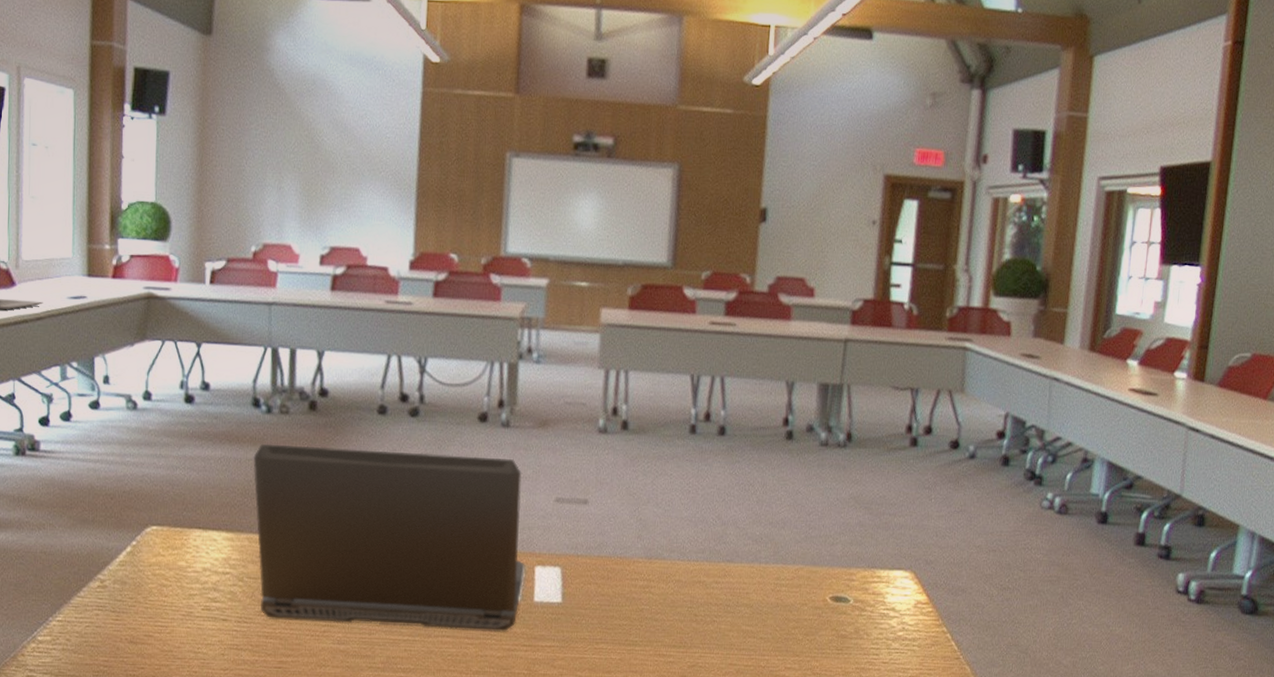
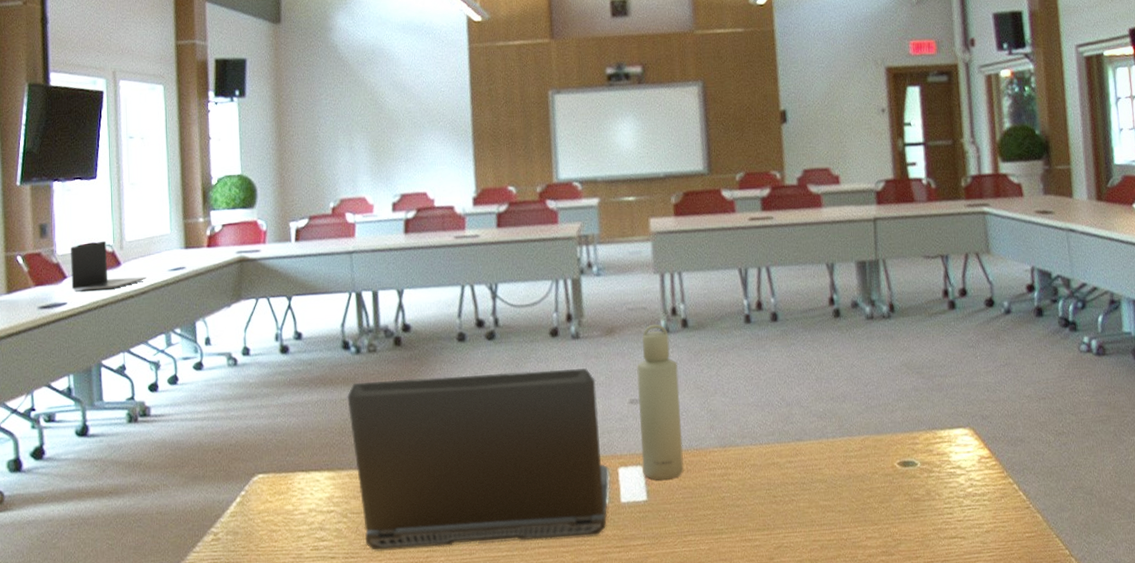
bottle: none [560,422,613,584] -> present [637,324,684,480]

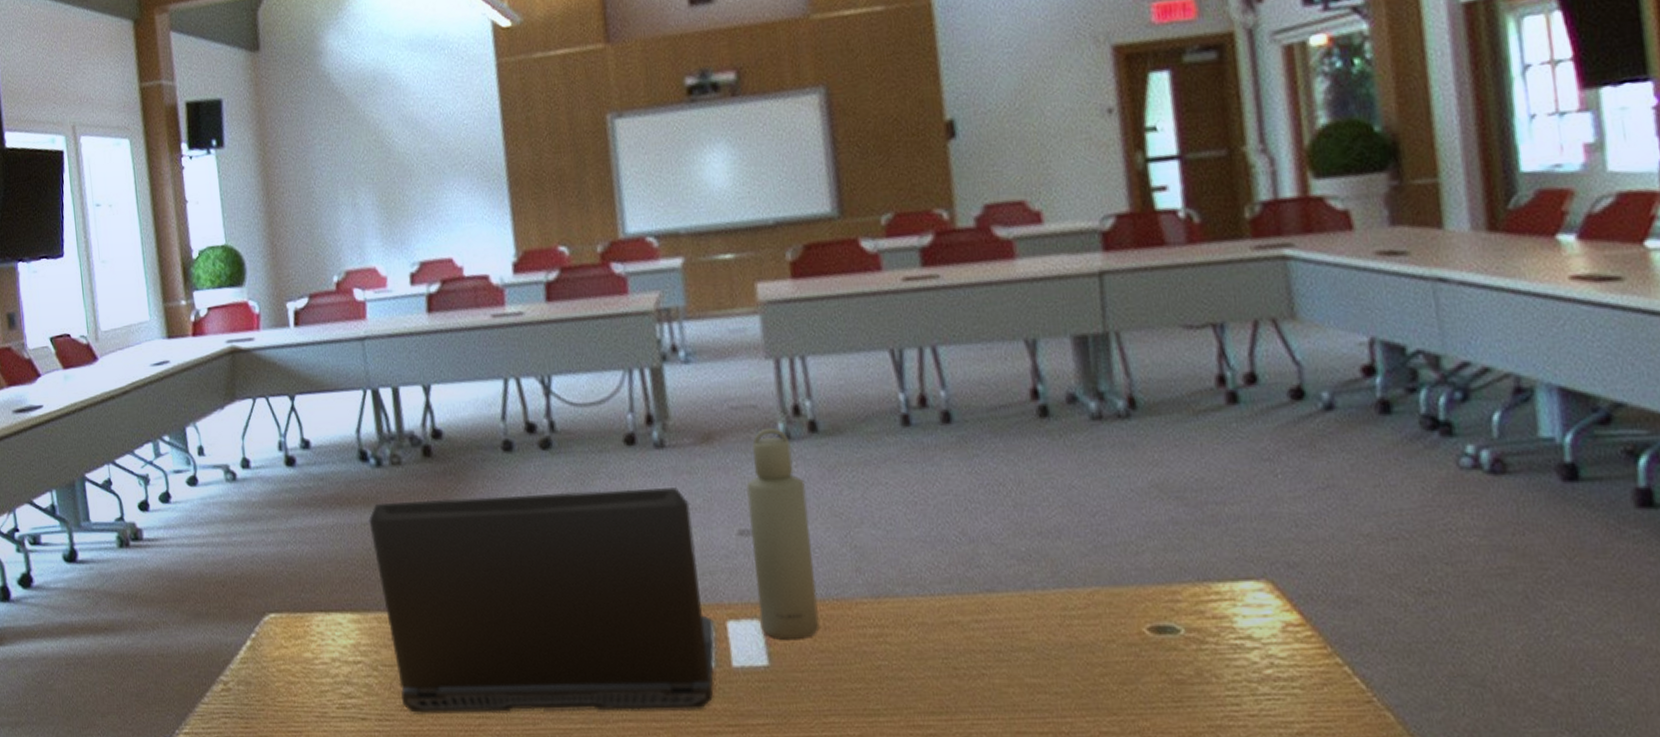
laptop computer: present [71,240,146,292] -> none [42,331,127,392]

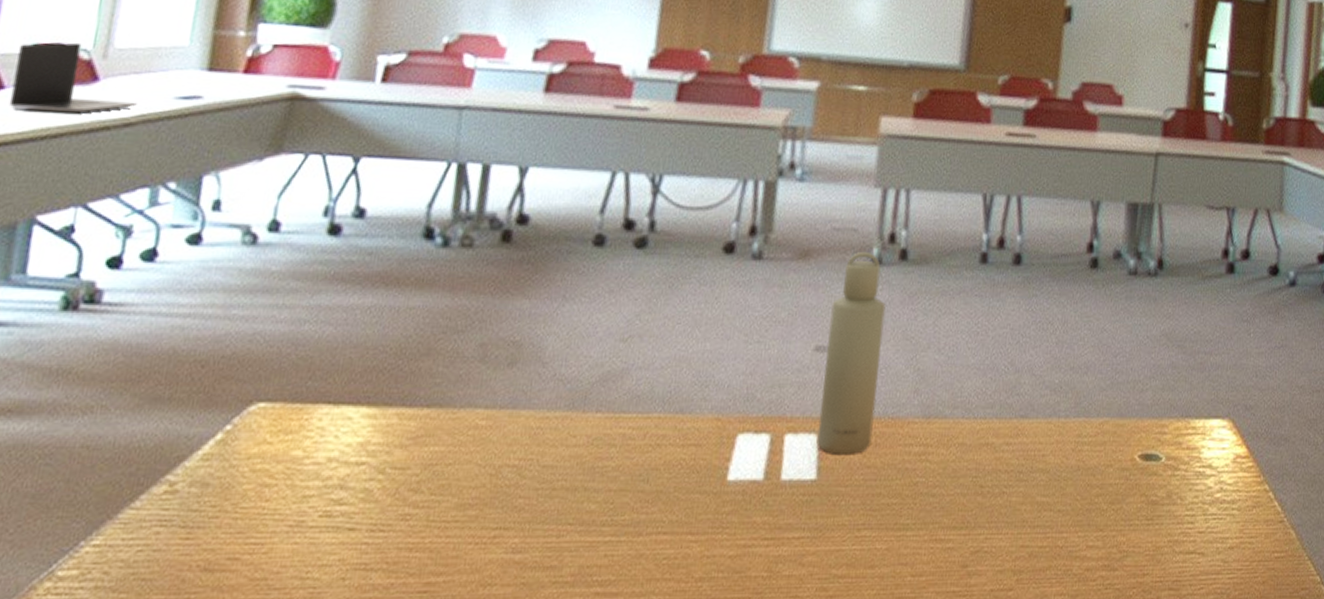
laptop computer: none [42,331,127,392] -> present [9,42,137,114]
laptop computer: present [369,487,715,712] -> none [406,286,774,523]

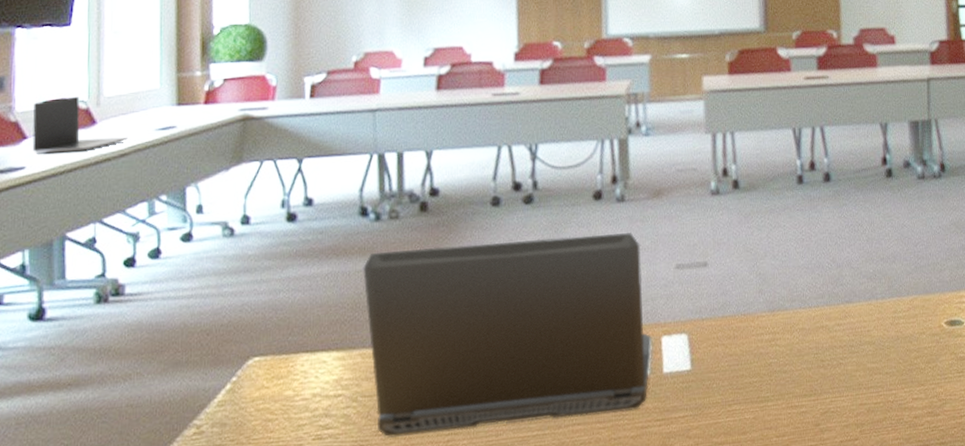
laptop computer: none [406,286,774,523] -> present [363,233,652,436]
bottle: present [816,251,887,454] -> none [684,185,731,348]

